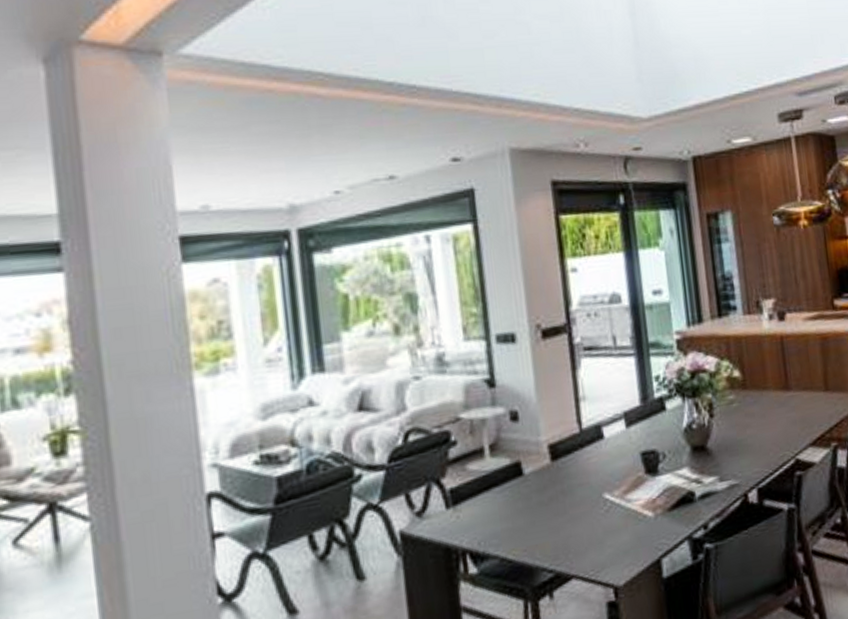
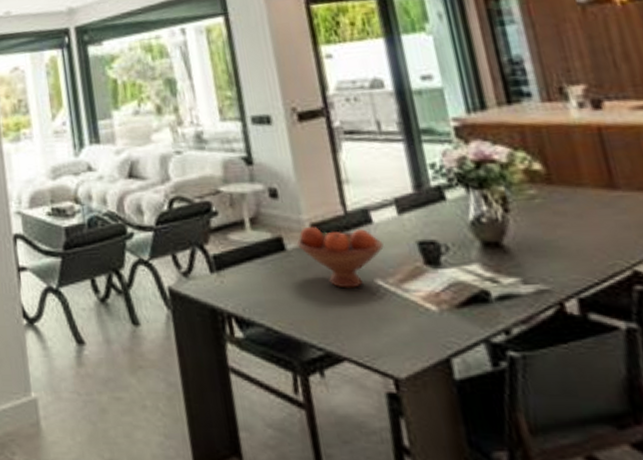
fruit bowl: none [534,445,612,507] -> present [296,226,384,289]

